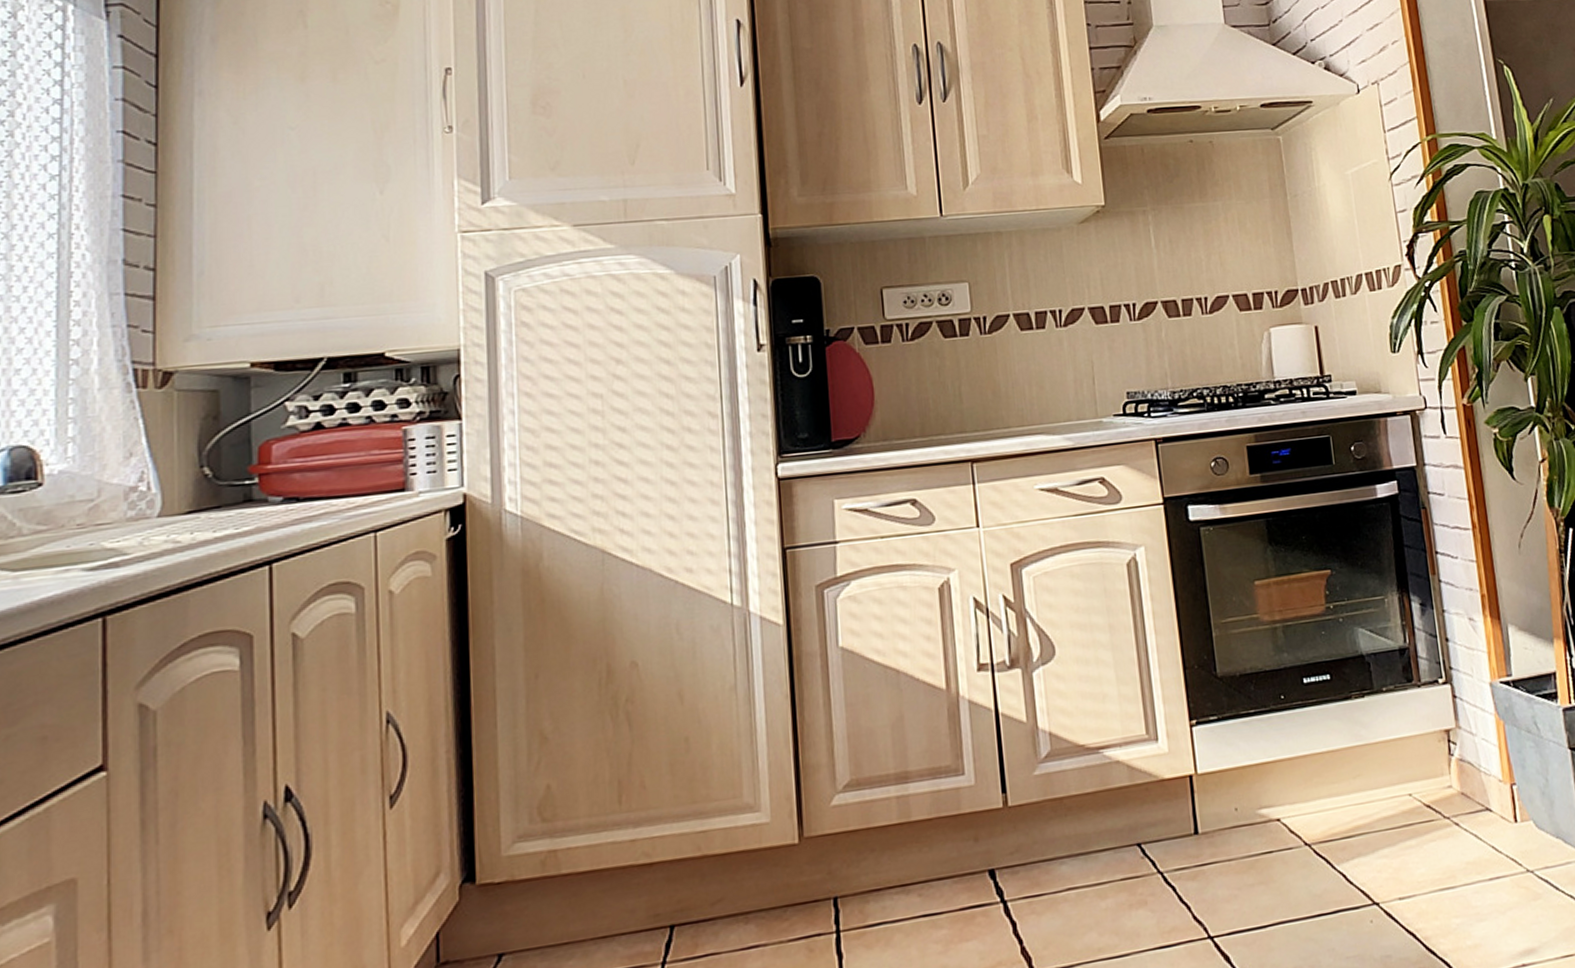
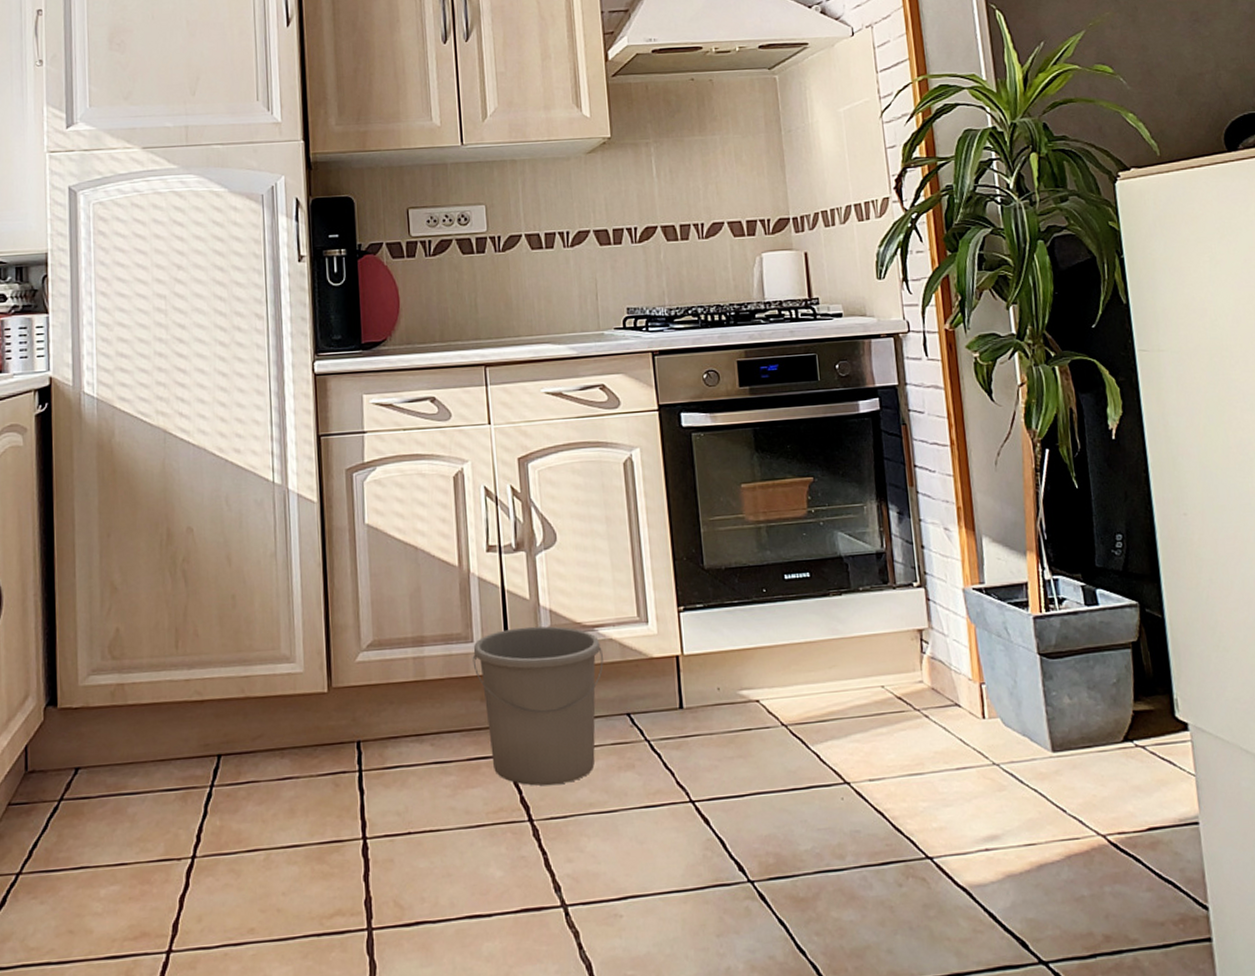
bucket: none [964,750,1110,934] -> present [472,626,604,786]

